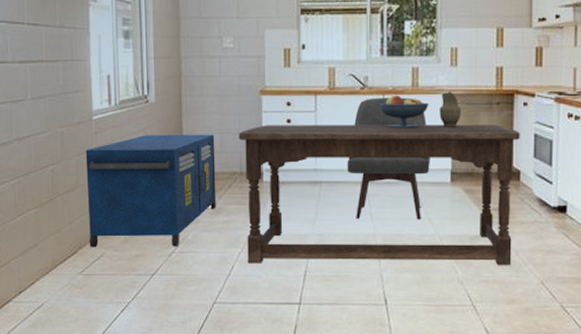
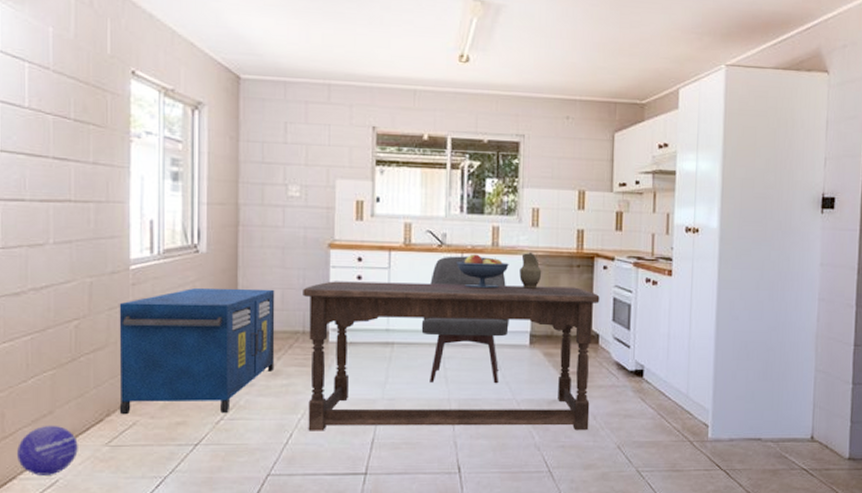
decorative ball: none [11,256,58,299] -> present [17,425,78,475]

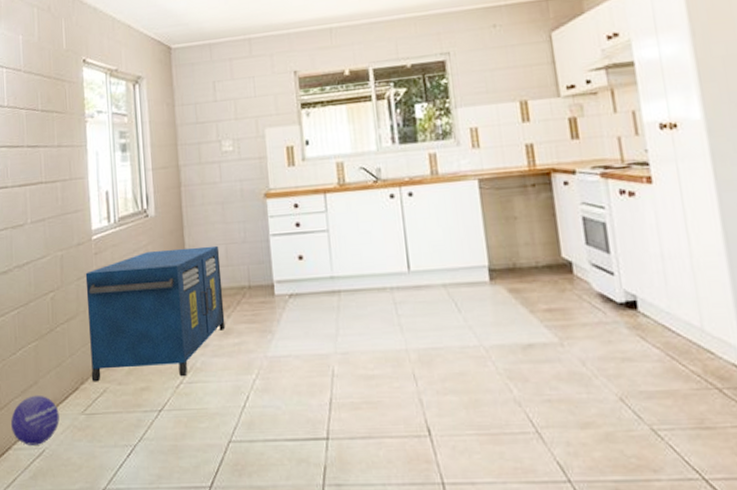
dining table: present [303,281,600,431] -> none [244,209,579,393]
chair: present [421,256,509,384] -> none [366,187,464,332]
fruit bowl: present [457,254,509,289] -> none [395,185,453,224]
pitcher: present [519,253,542,289] -> none [465,177,492,218]

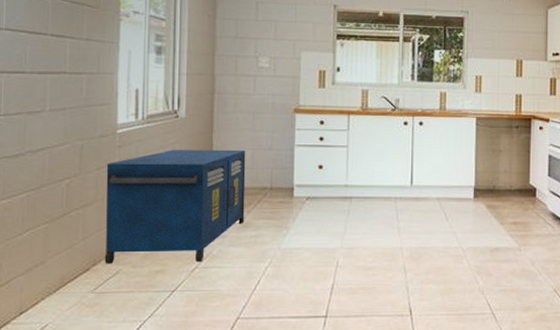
decorative ball: present [11,395,60,445] -> none [12,274,67,320]

